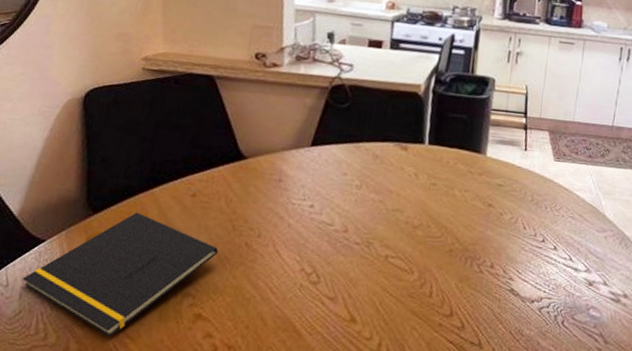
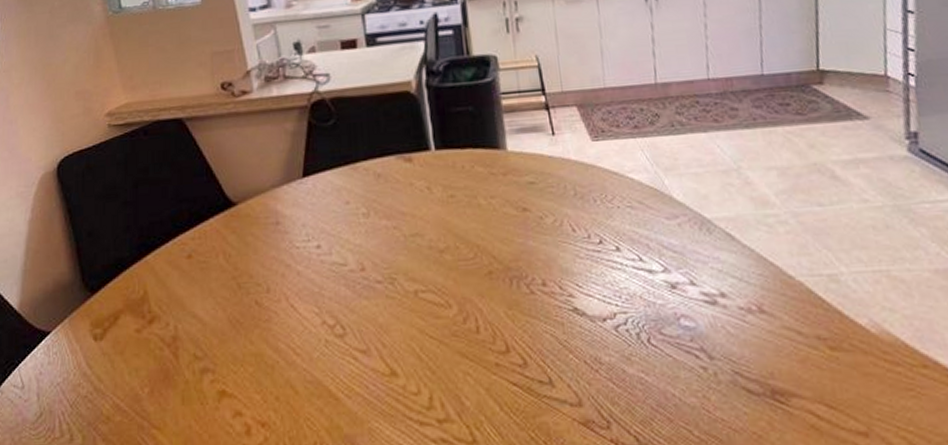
notepad: present [22,212,219,337] -> none [36,285,228,430]

